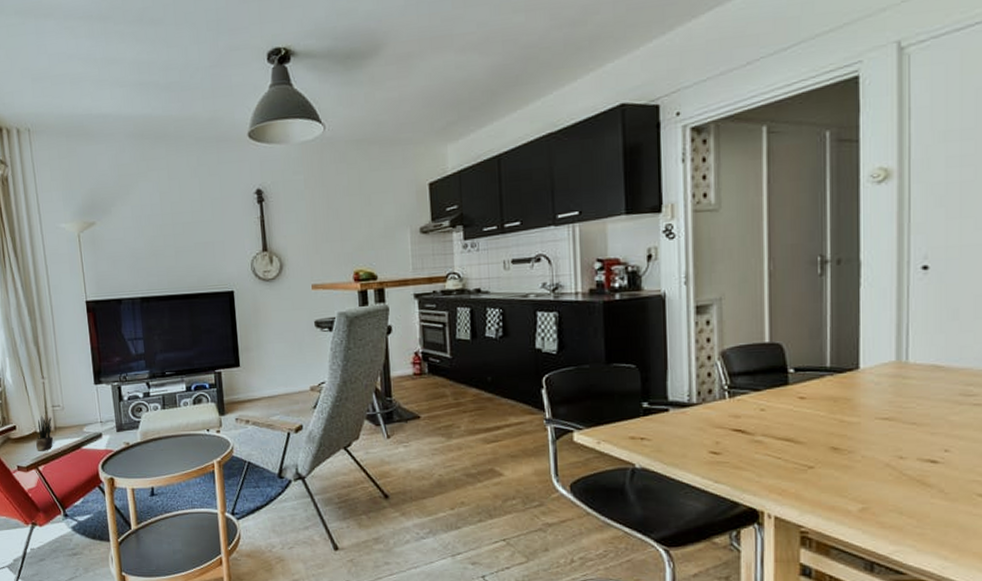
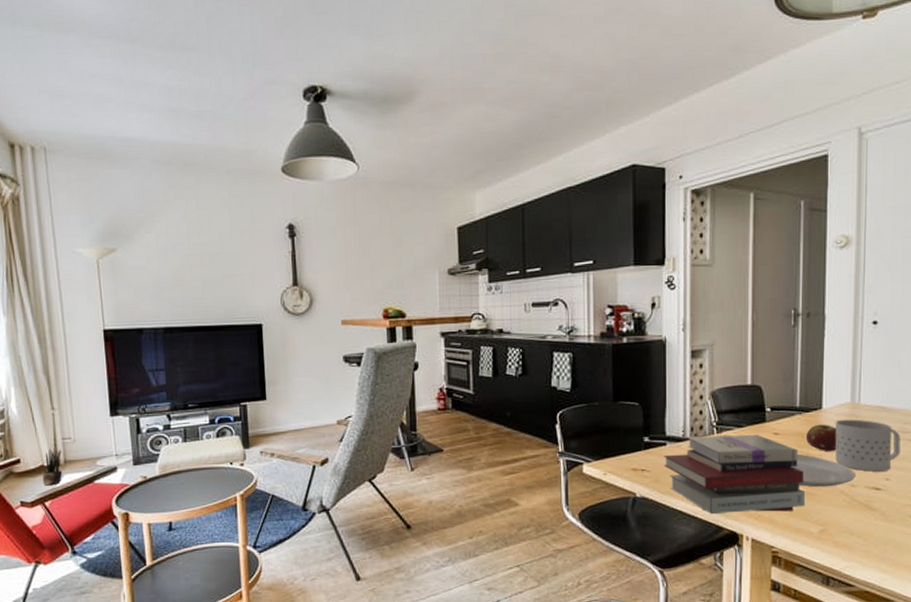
books: none [667,399,841,487] -> present [664,435,806,514]
plate: none [820,420,906,459] -> present [790,453,857,487]
fruit: none [839,386,880,419] -> present [805,424,837,452]
mug: none [876,380,962,442] -> present [835,419,901,472]

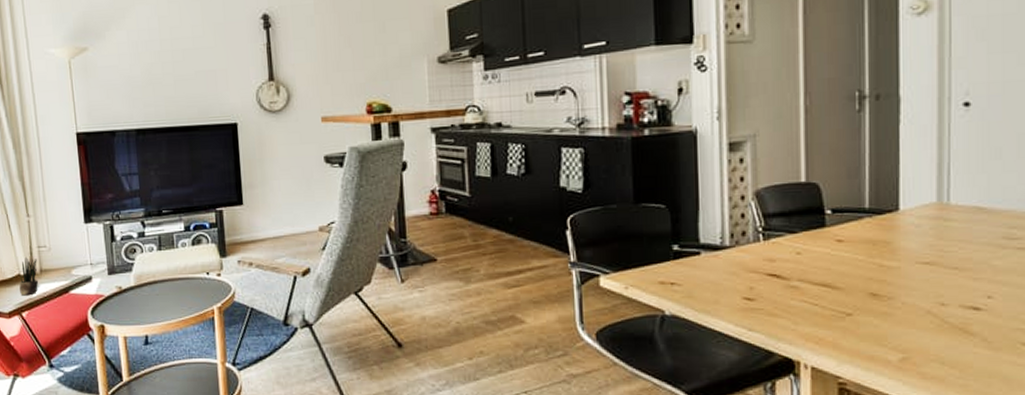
books: present [664,435,806,514] -> none [698,242,881,336]
plate: present [790,453,857,487] -> none [859,264,948,306]
fruit: present [805,424,837,452] -> none [878,228,920,263]
mug: present [835,419,901,472] -> none [917,222,1006,288]

